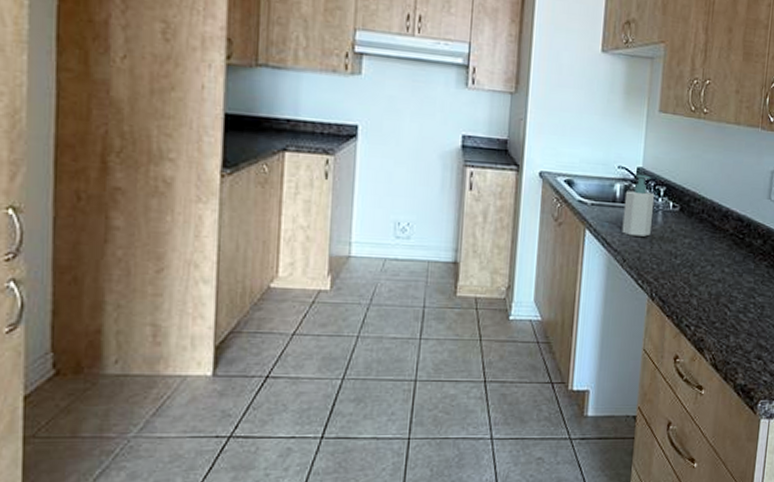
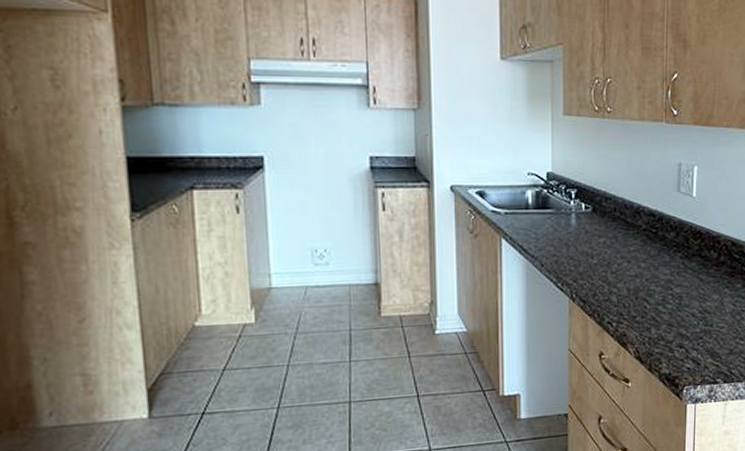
soap bottle: present [622,174,655,237] -> none [537,179,567,241]

